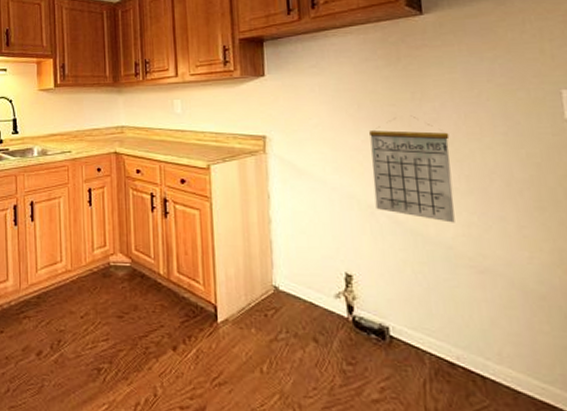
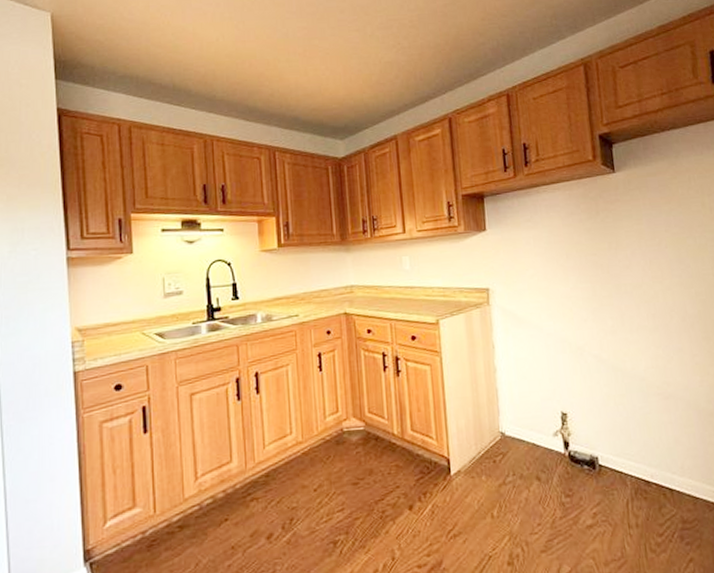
calendar: present [369,117,455,223] -> none [577,264,646,357]

